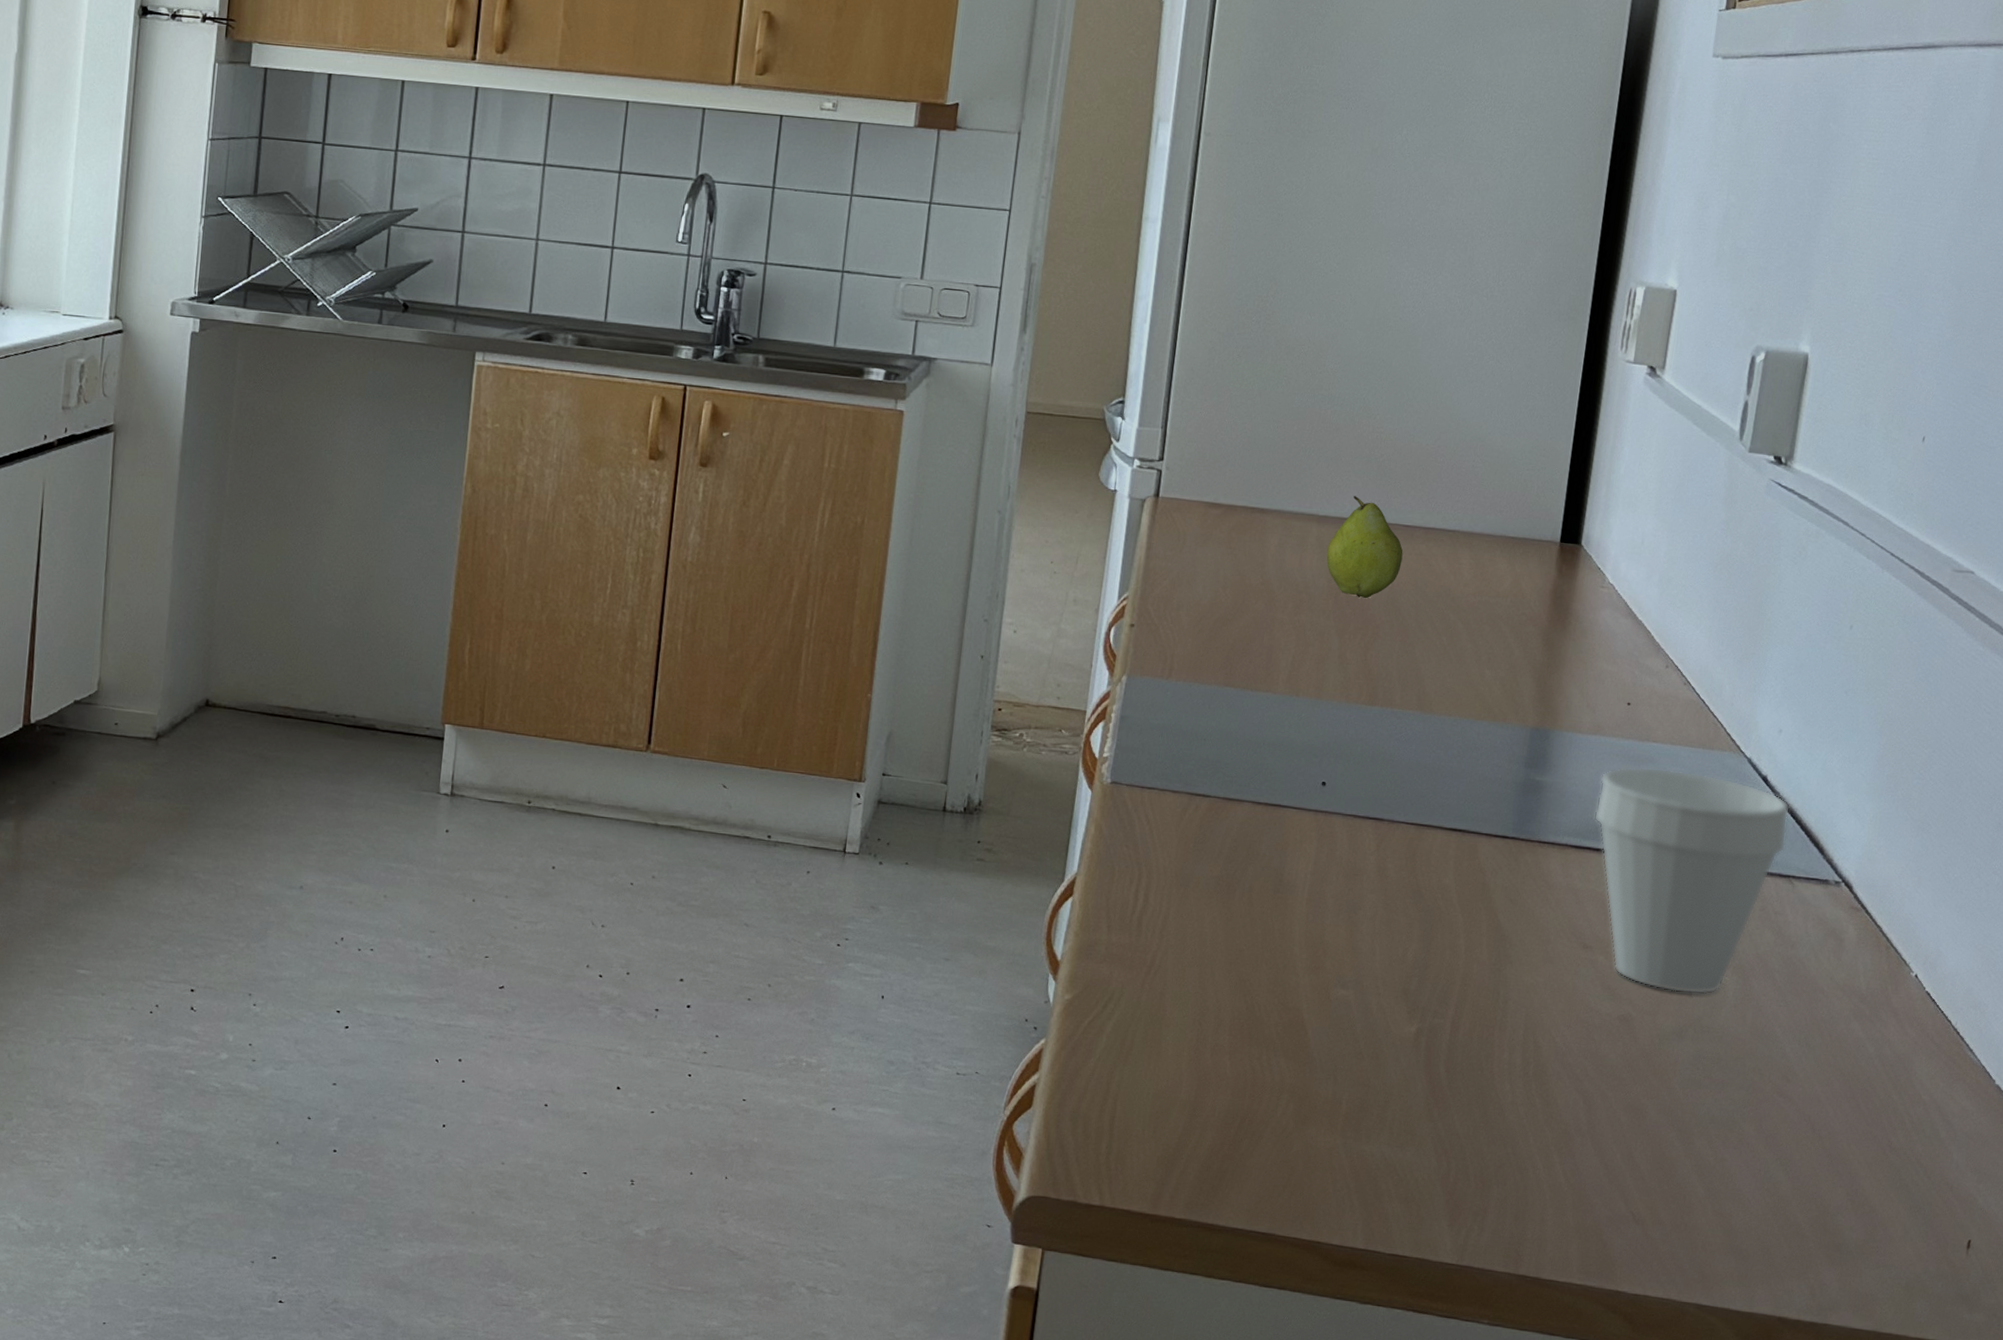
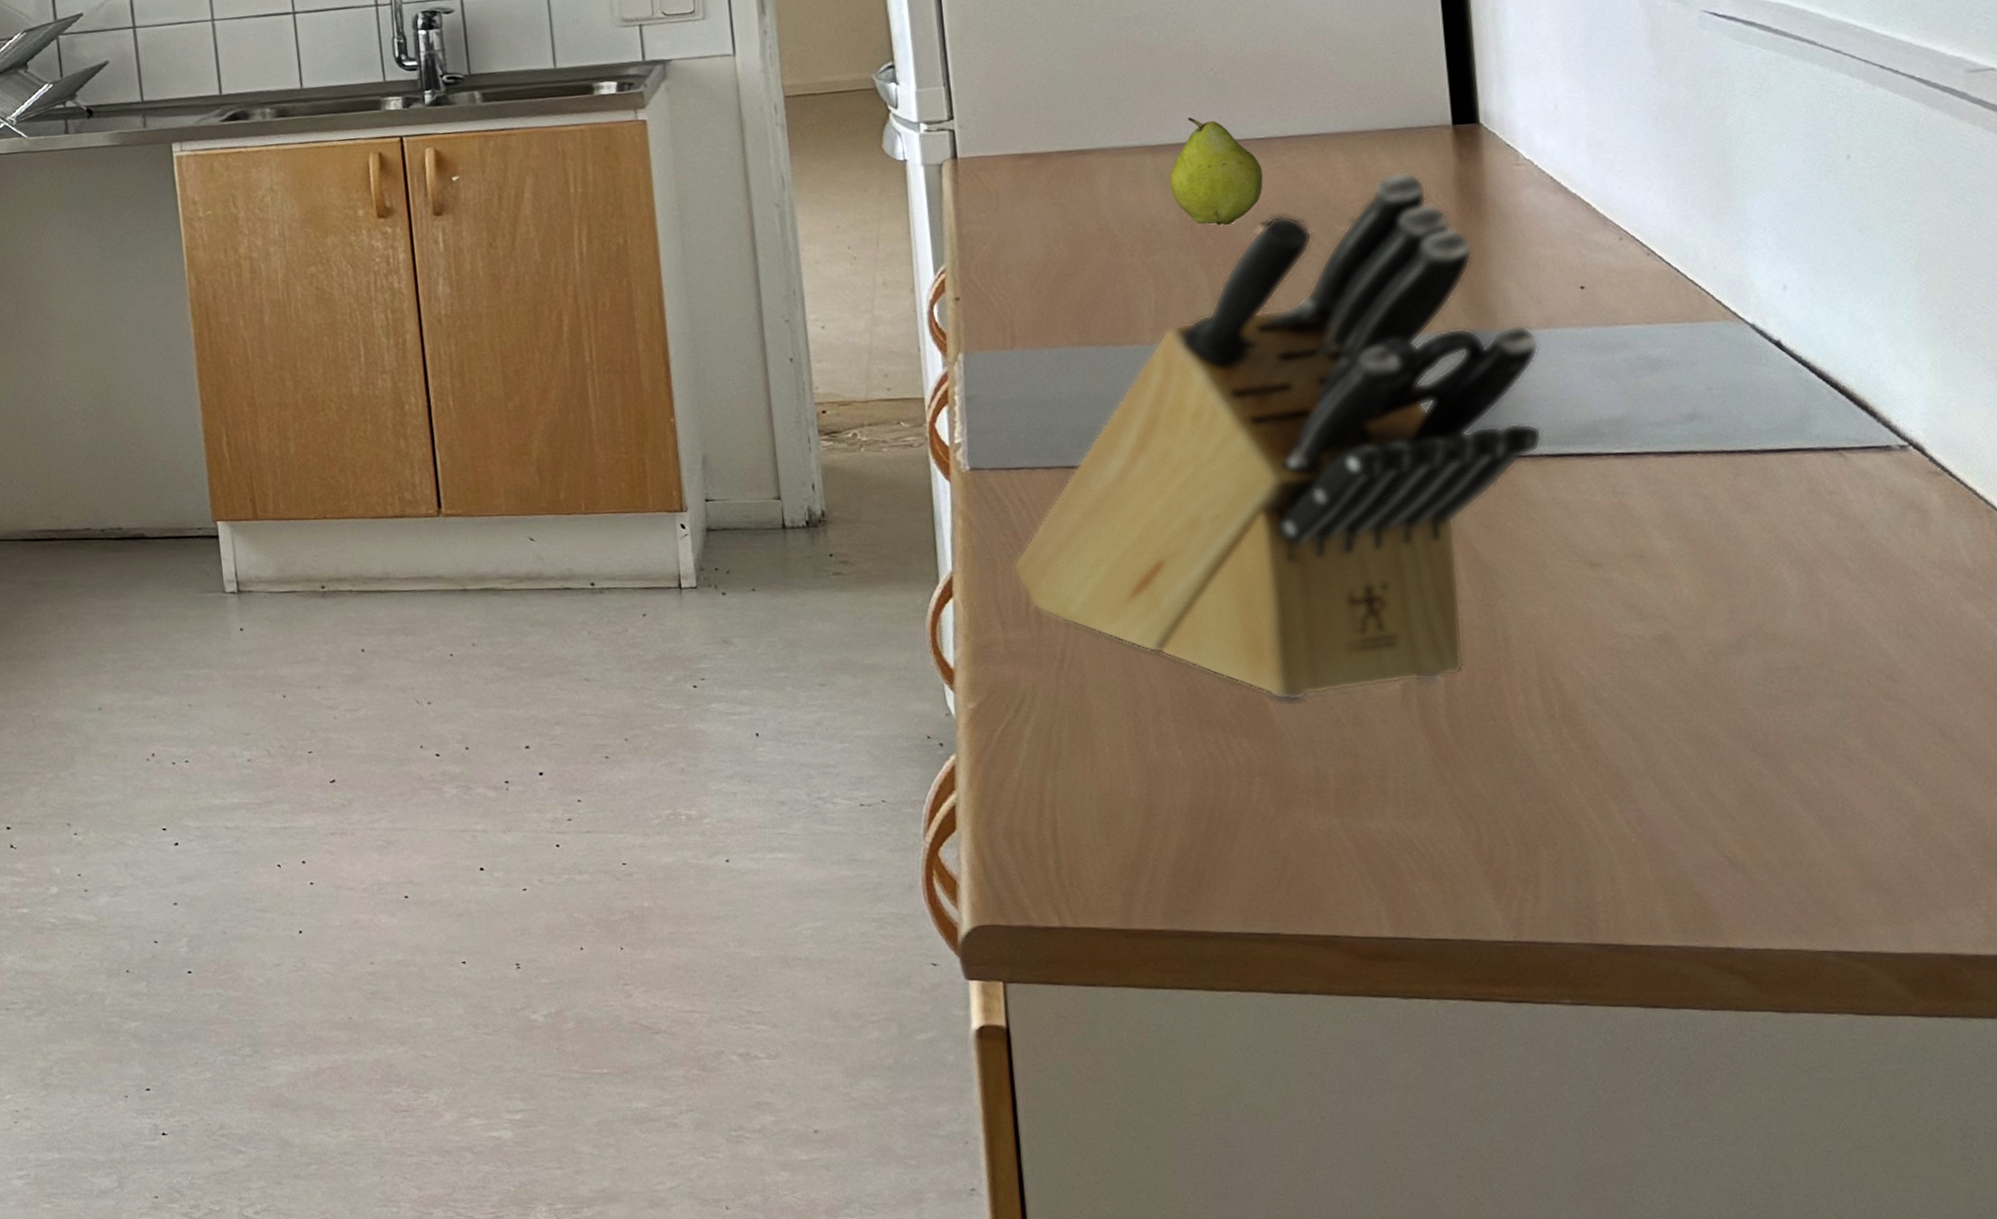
knife block: none [1127,575,1586,1031] -> present [1012,171,1543,701]
cup: present [1594,767,1791,995] -> none [1566,350,1825,601]

